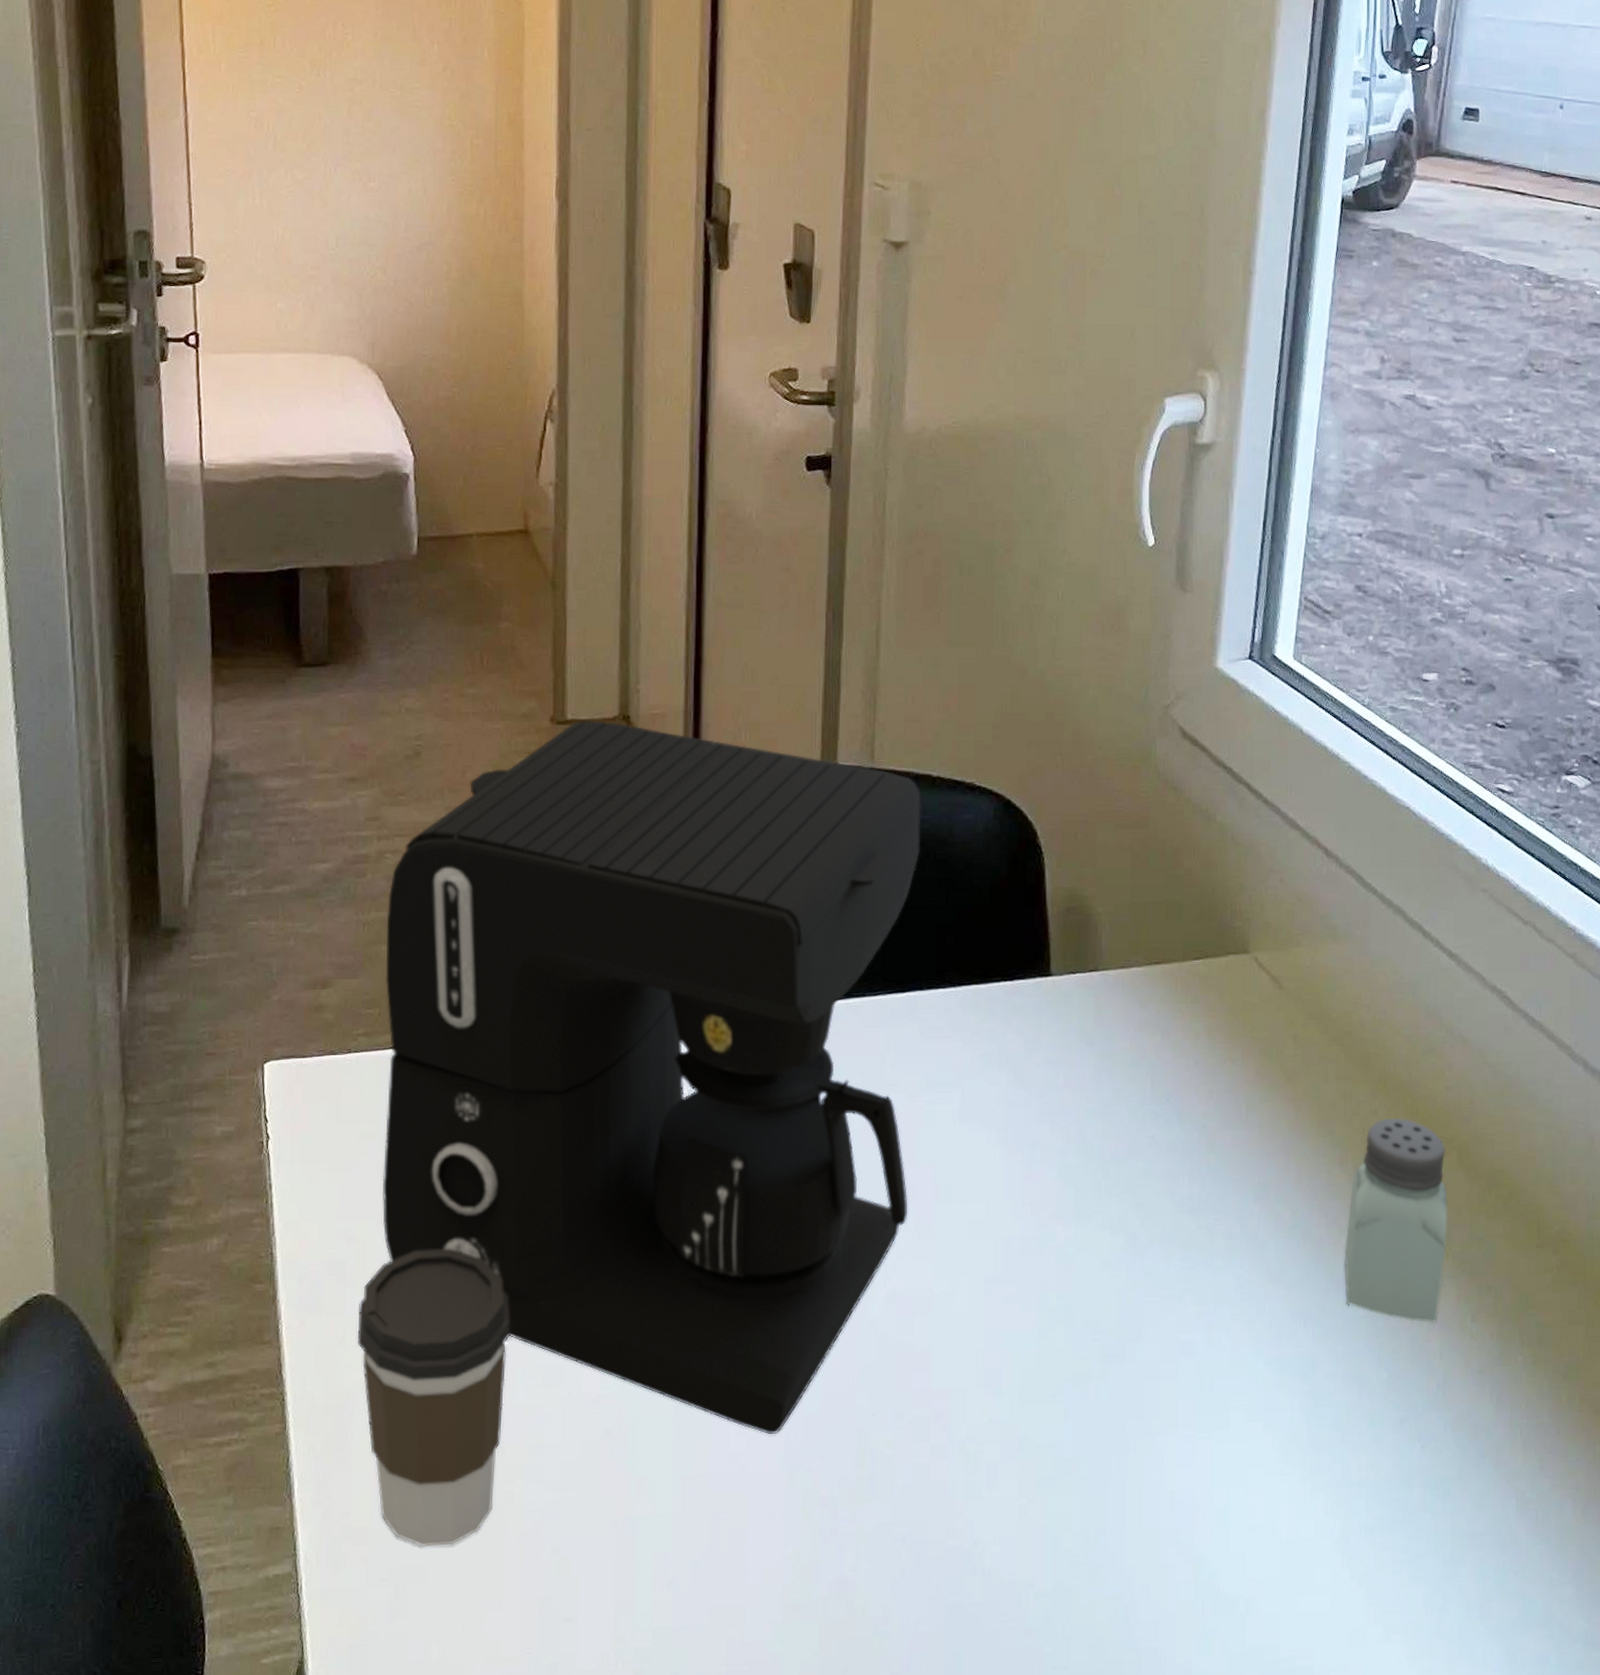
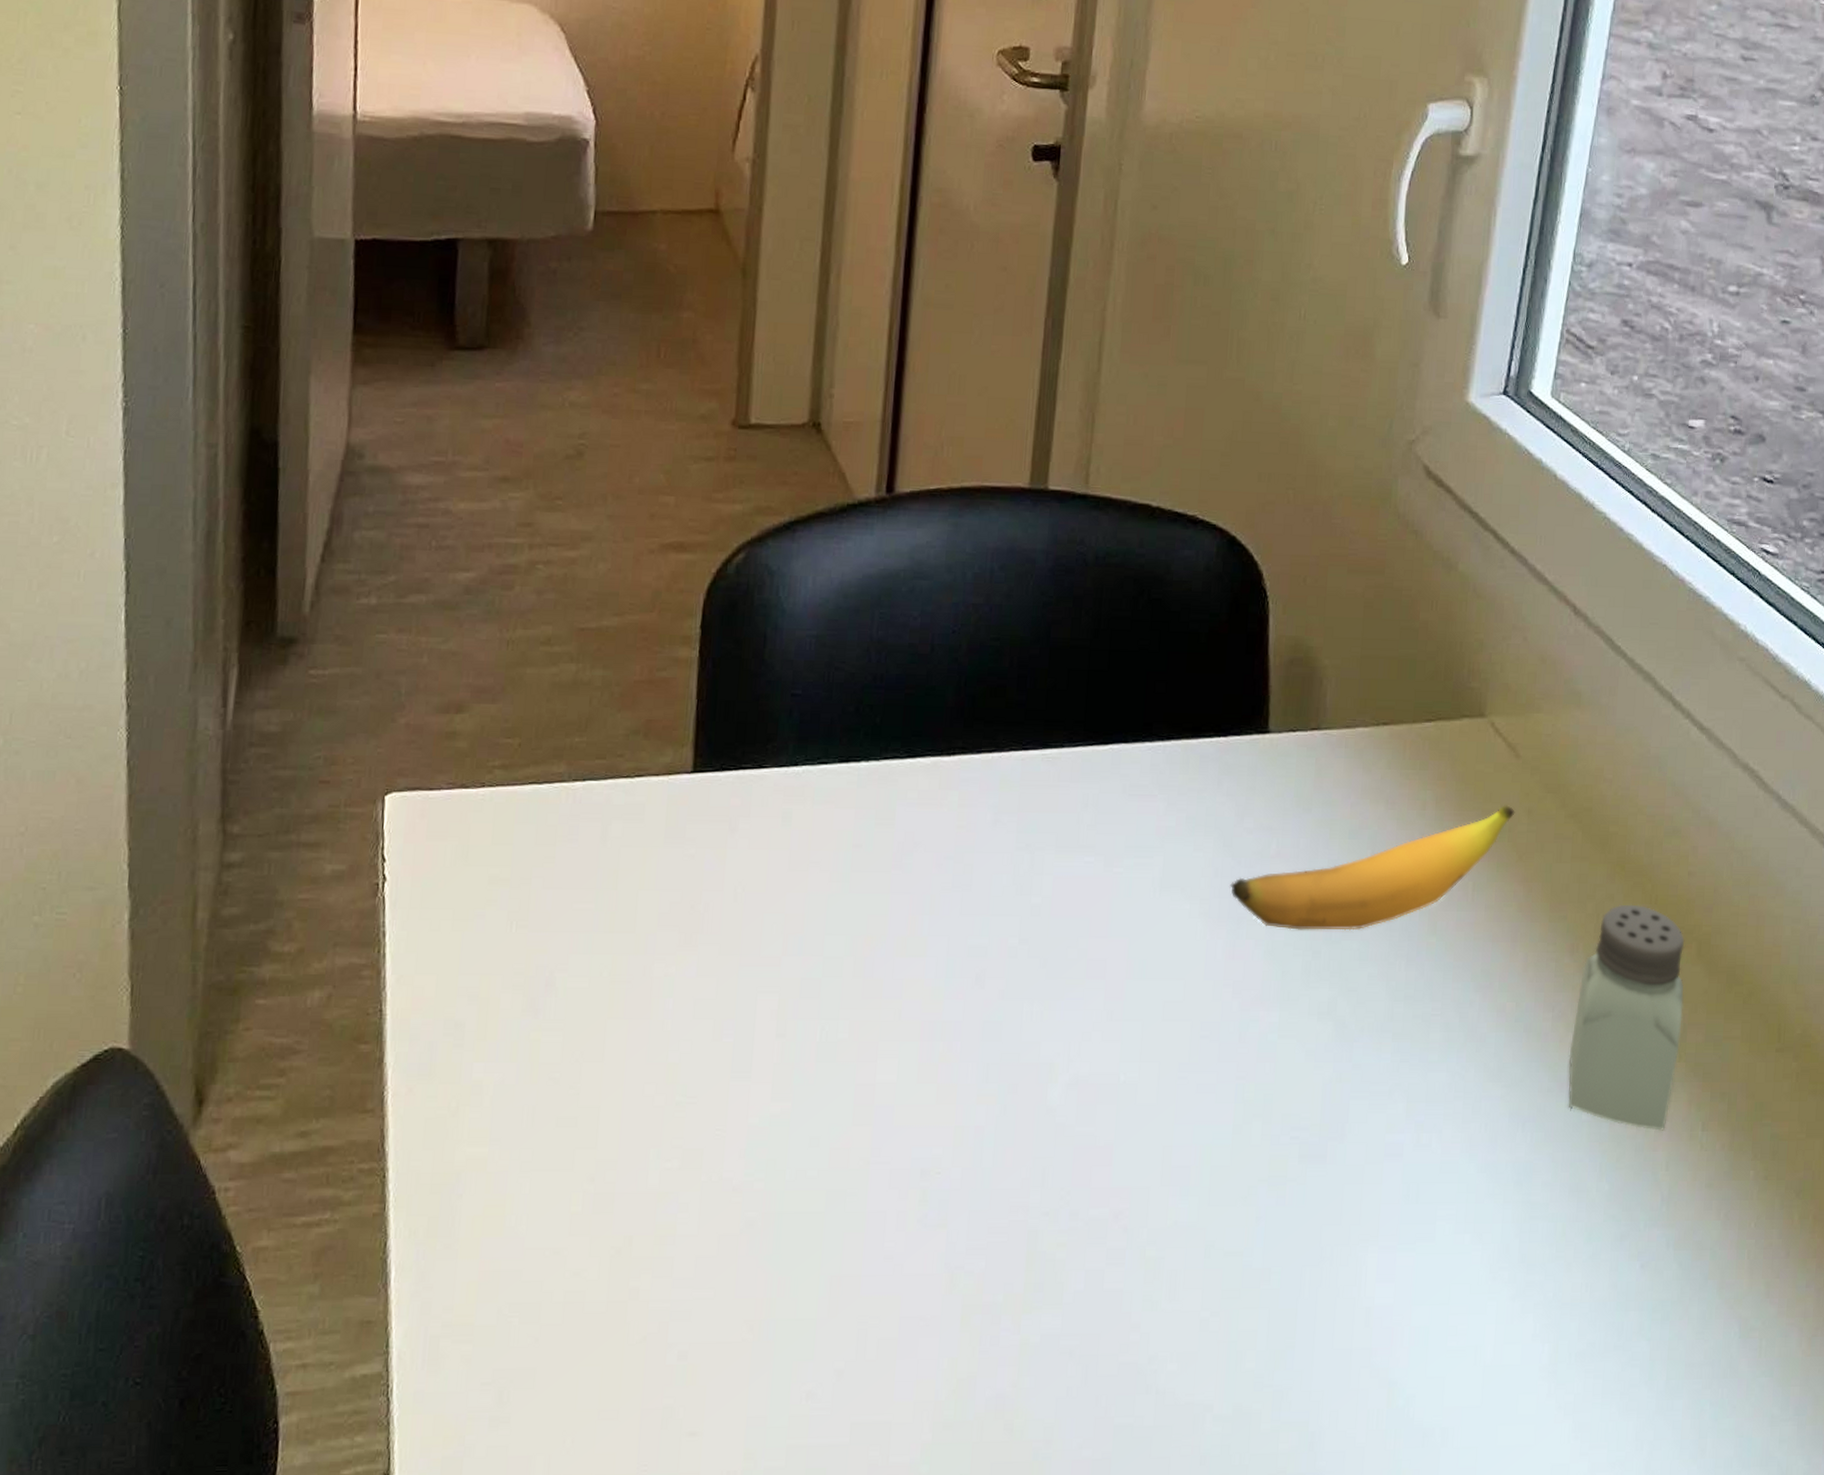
coffee cup: present [357,1248,511,1547] -> none [472,1011,647,1347]
coffee maker: present [382,719,921,1434] -> none [509,425,1138,1231]
banana: none [1023,1031,1282,1153] -> present [1230,804,1515,931]

